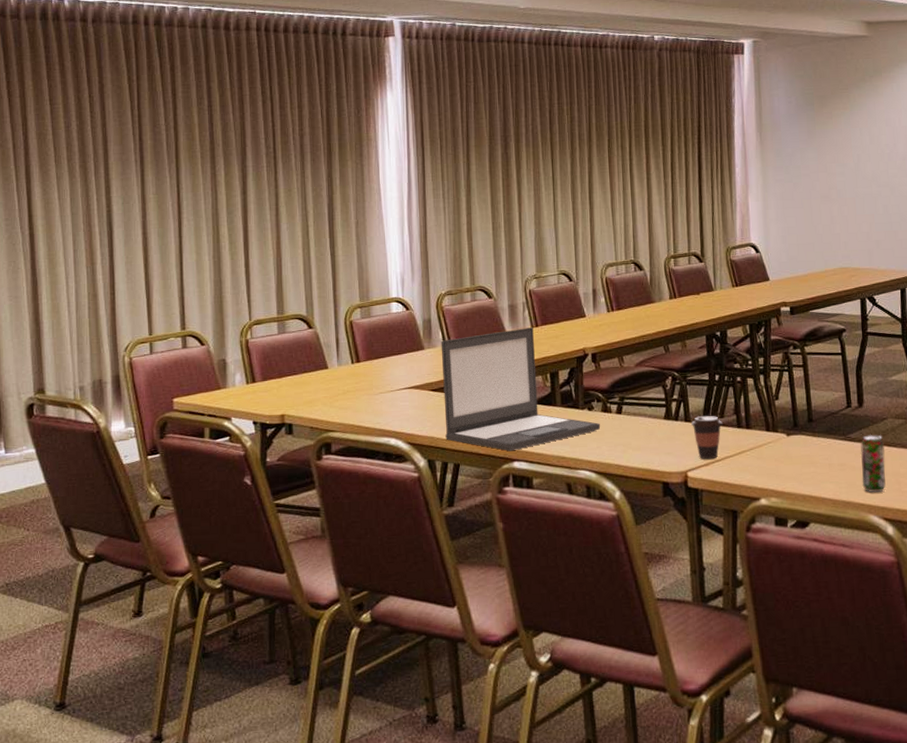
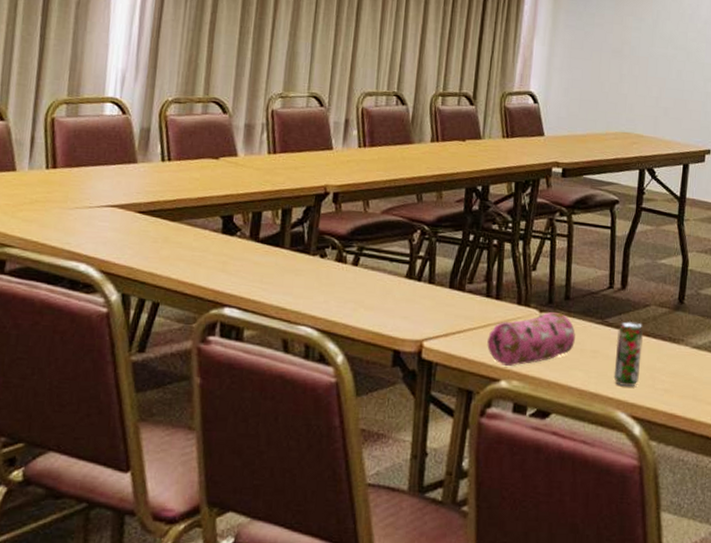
laptop: present [440,326,601,451] -> none [147,152,332,295]
coffee cup: present [691,416,723,460] -> none [435,279,471,330]
pencil case: none [744,434,823,486] -> present [487,312,575,366]

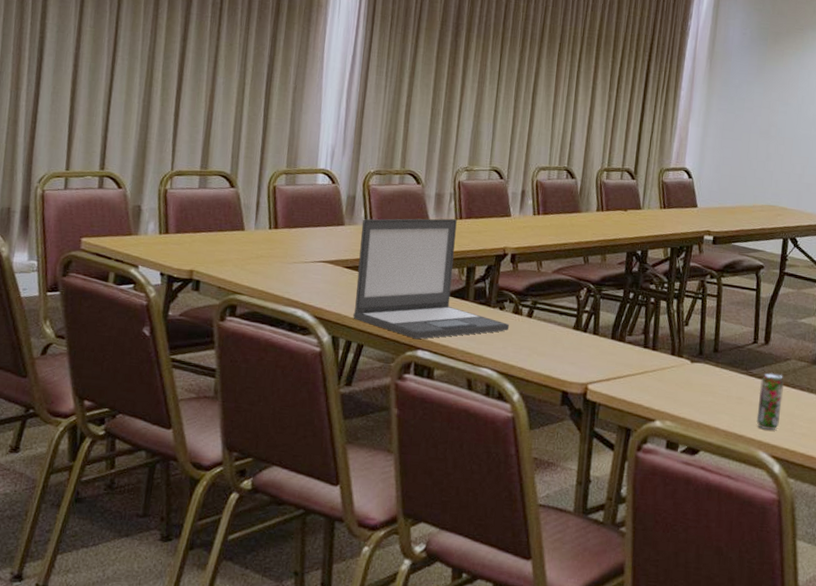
laptop: none [147,152,332,295] -> present [353,218,510,339]
pencil case: present [487,312,575,366] -> none [644,362,723,409]

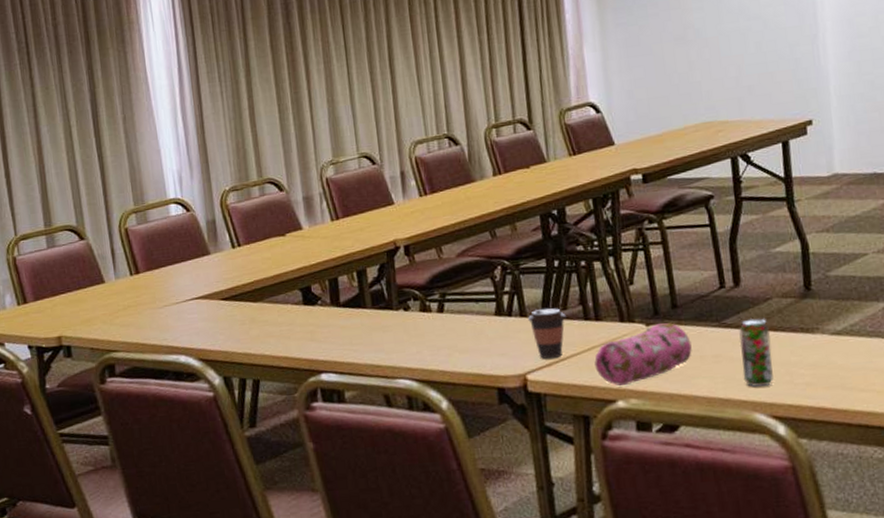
laptop: present [353,218,510,339] -> none [228,220,420,363]
coffee cup: none [599,331,630,376] -> present [528,308,566,359]
pencil case: none [644,362,723,409] -> present [594,323,692,386]

